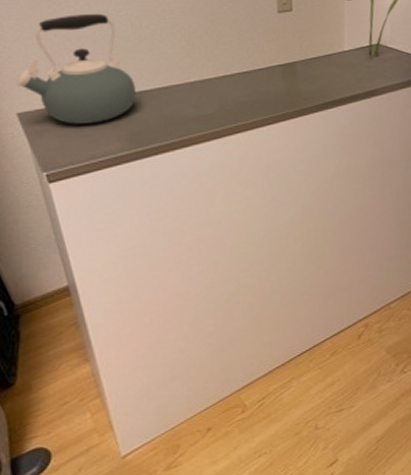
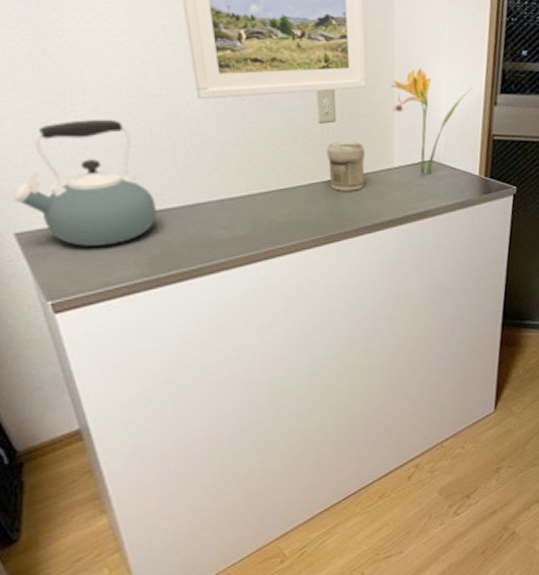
jar: none [284,28,319,73] -> present [326,141,366,191]

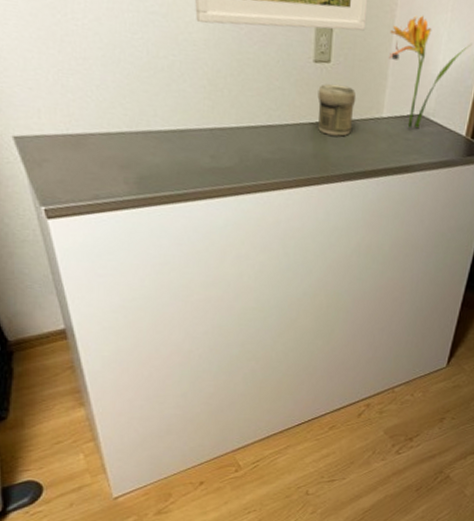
kettle: present [11,119,156,246] -> none [12,29,148,160]

